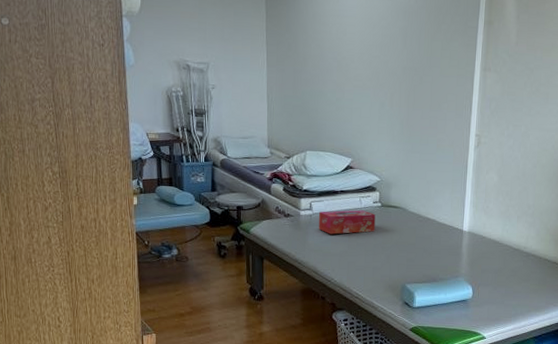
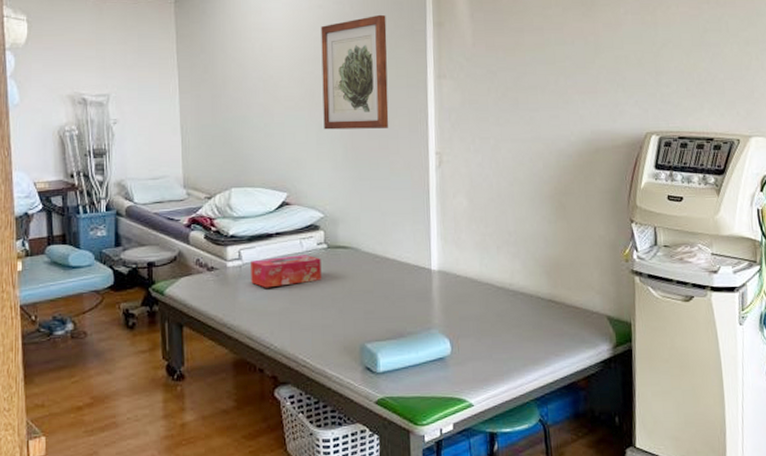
wall art: none [385,10,445,111] -> present [321,14,389,130]

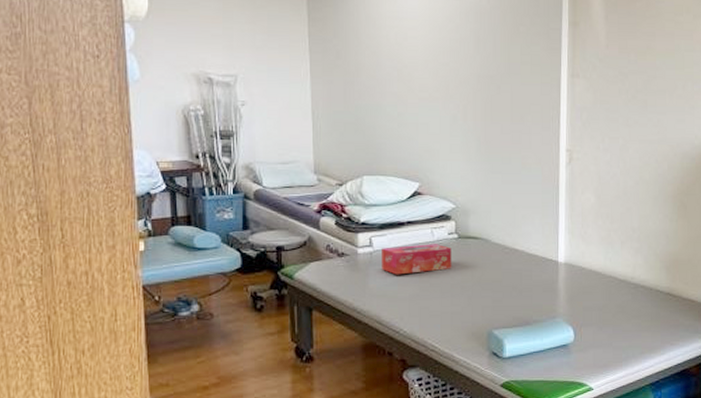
wall art: present [321,14,389,130] -> none [457,10,523,124]

